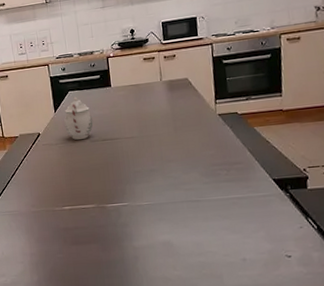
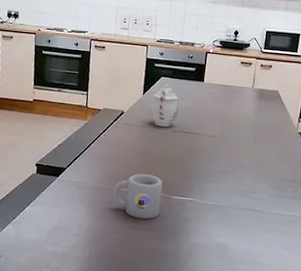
mug: none [47,188,98,234] -> present [113,173,163,219]

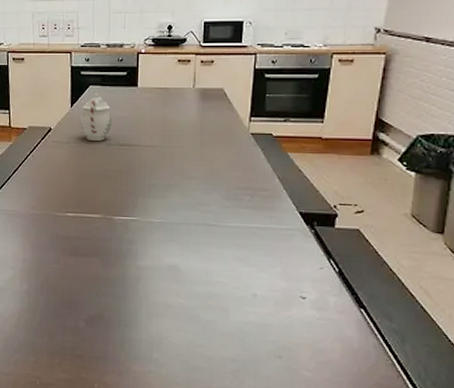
mug: present [113,173,163,219] -> none [47,195,102,245]

